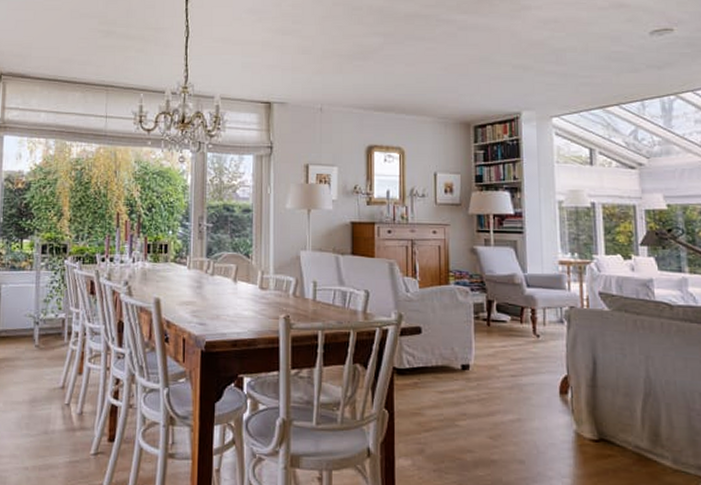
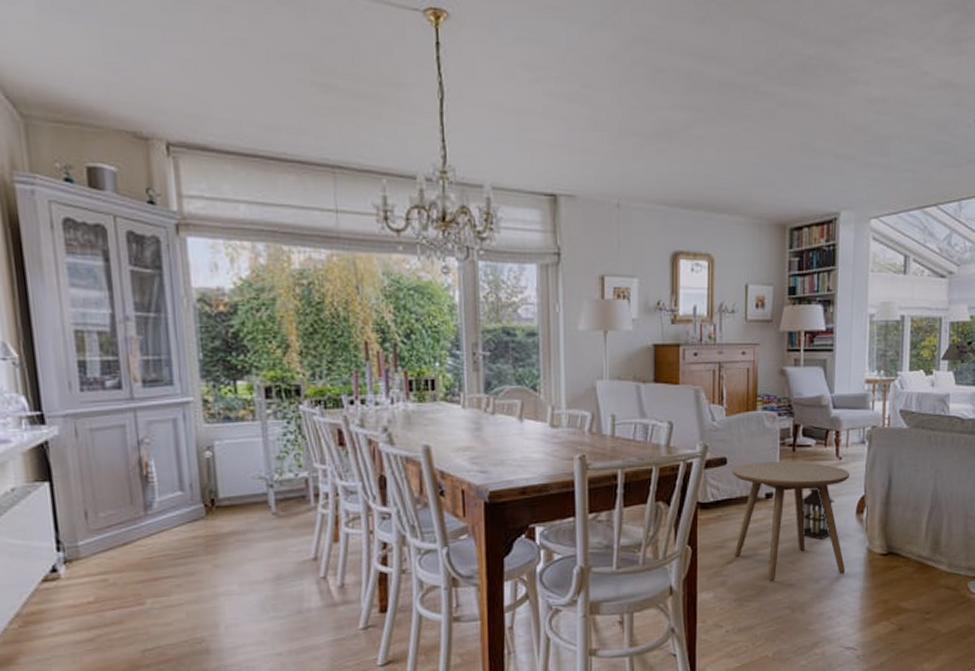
side table: none [427,333,553,457] -> present [732,461,849,581]
lantern: none [501,362,536,418] -> present [802,487,835,540]

